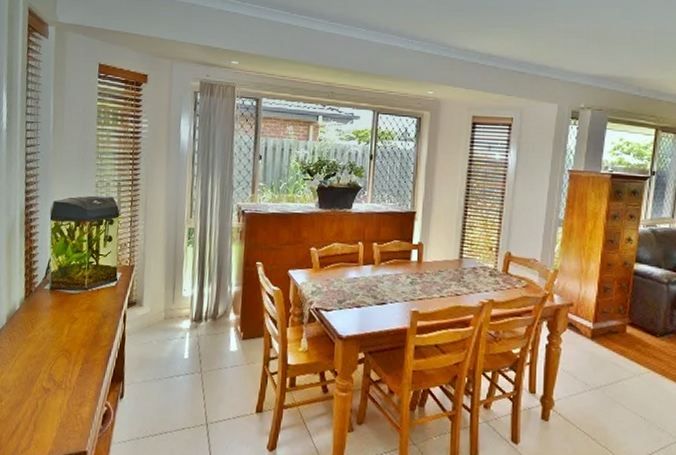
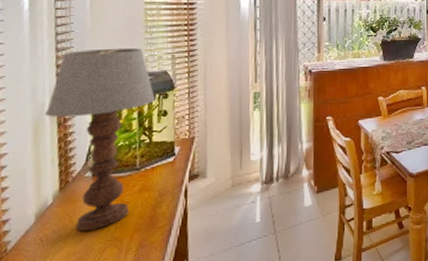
table lamp: none [16,171,103,339] -> present [44,47,156,231]

